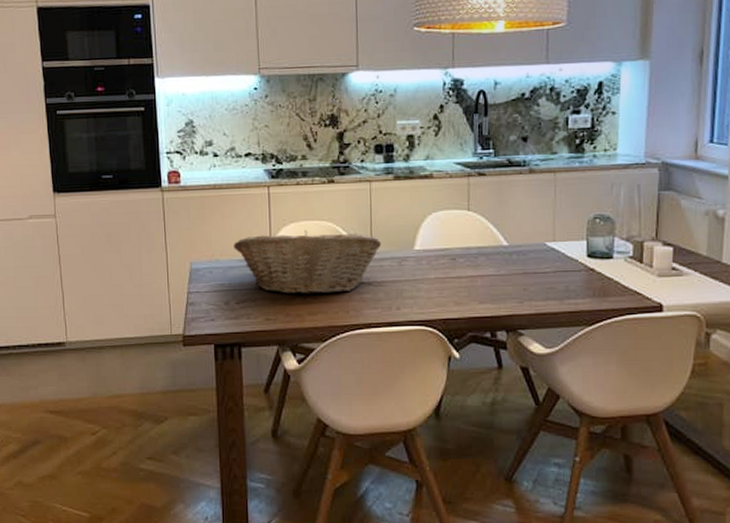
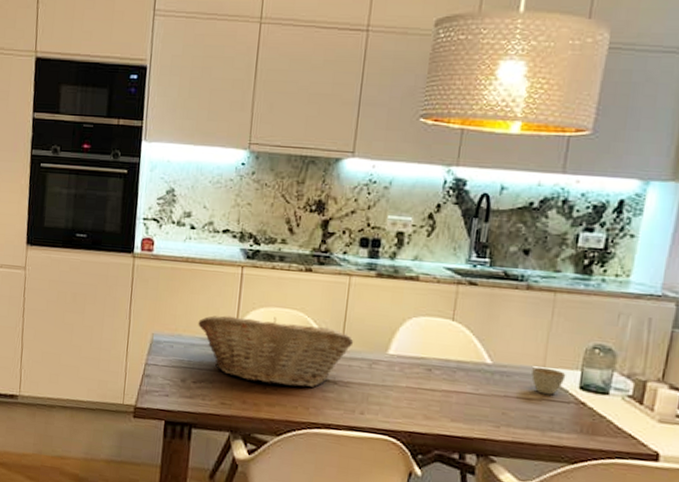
cup: none [544,242,574,267] -> present [531,366,566,395]

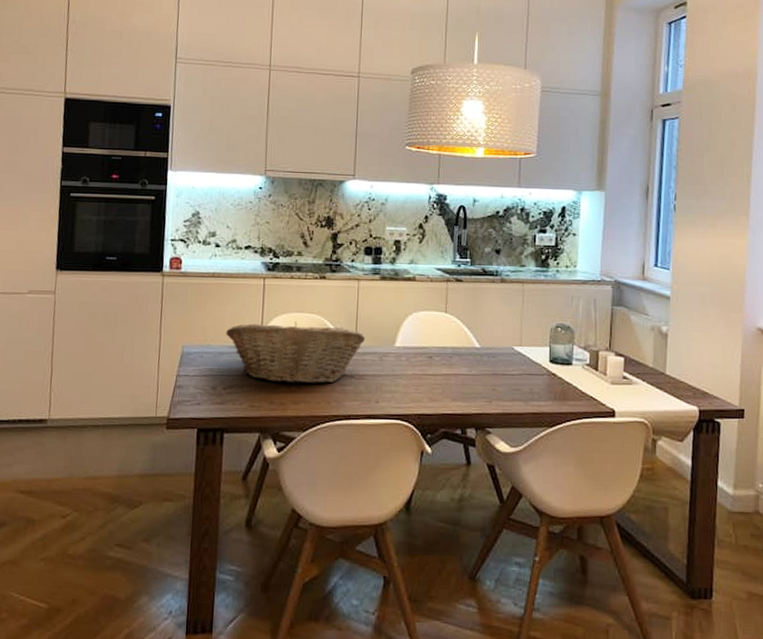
cup: present [531,366,566,395] -> none [512,346,538,370]

